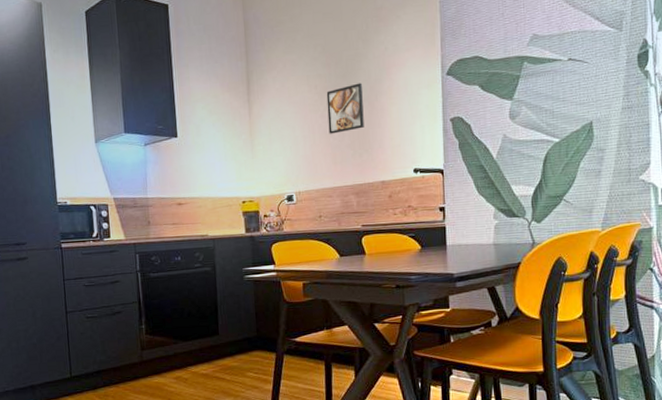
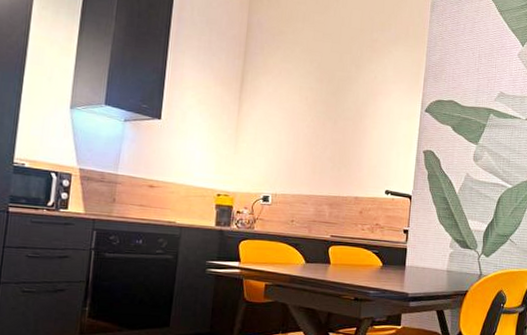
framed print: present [326,83,364,134] -> none [312,102,350,145]

